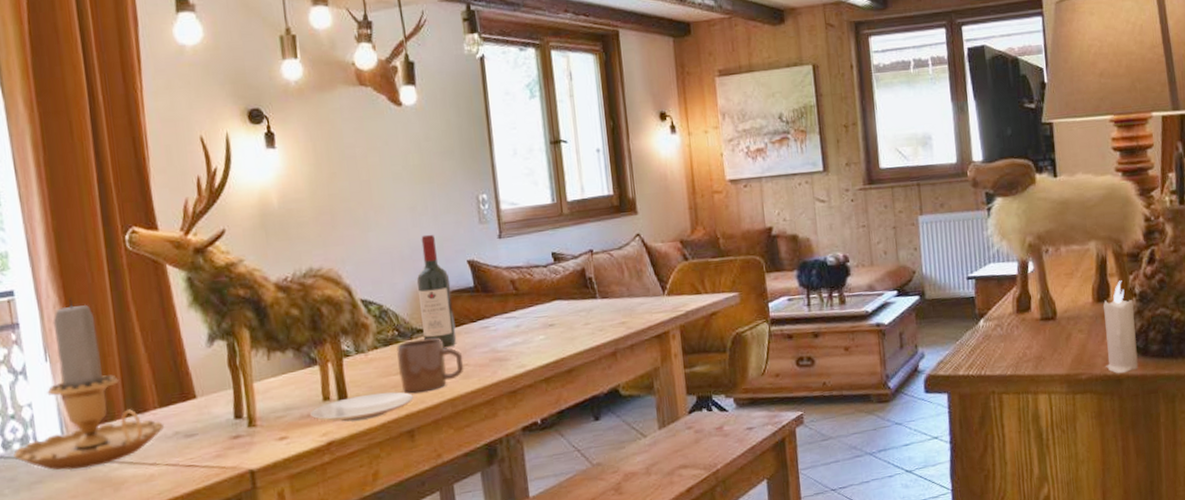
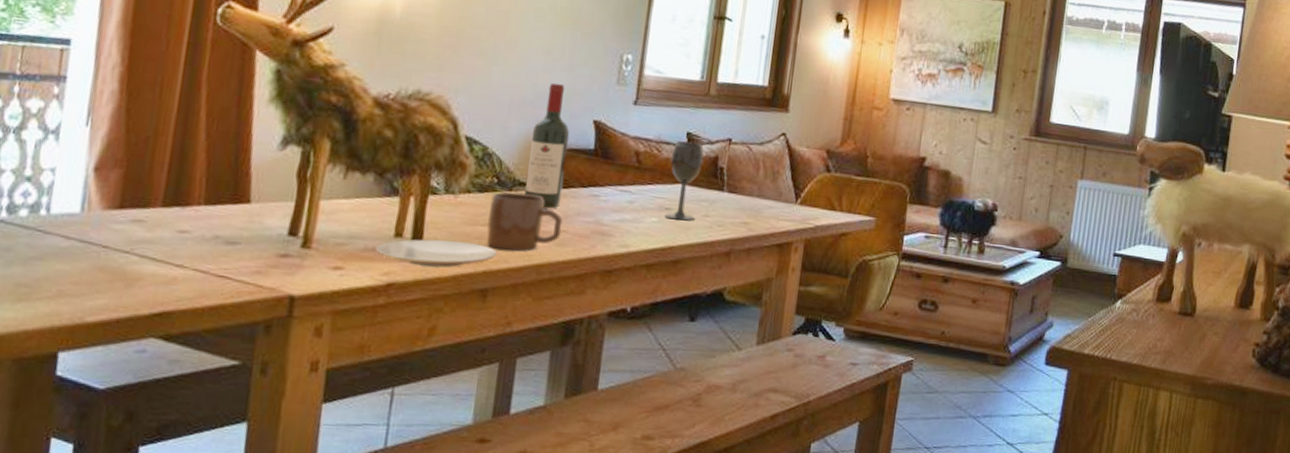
candlestick: present [13,297,165,471] -> none [17,61,205,255]
wine glass: none [542,260,577,334] -> present [664,141,704,221]
candle: present [1102,280,1139,374] -> none [1233,290,1275,387]

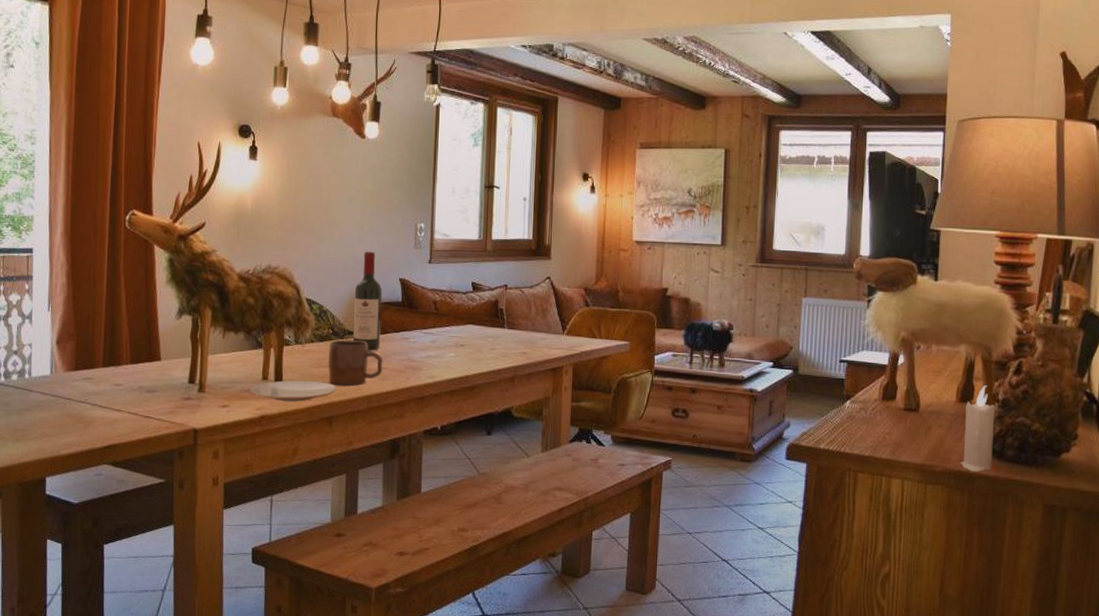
wine glass: present [664,141,704,221] -> none [460,290,487,354]
candle: none [1233,290,1275,387] -> present [959,385,996,472]

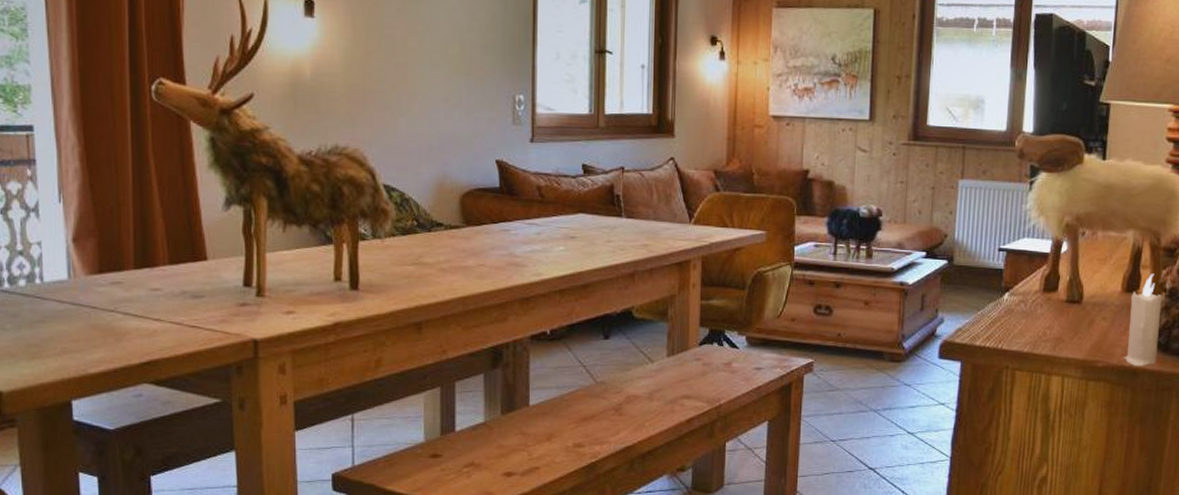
plate: present [250,380,337,402] -> none [320,280,425,305]
mug: present [328,340,383,386] -> none [413,233,480,286]
wine bottle: present [353,251,383,351] -> none [442,128,476,246]

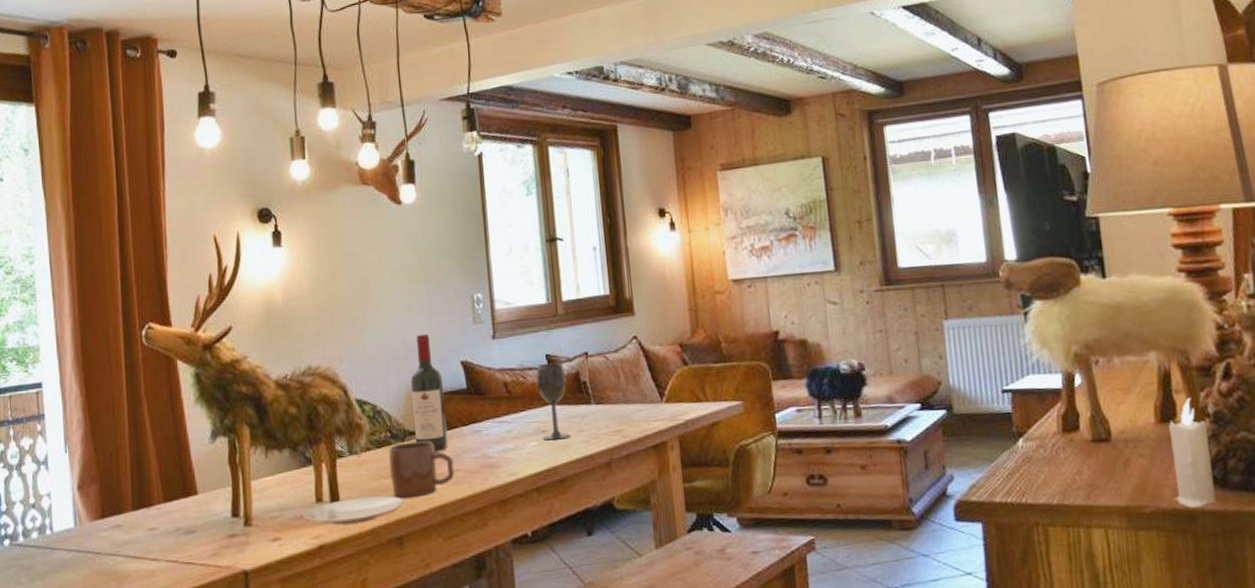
plate: none [320,280,425,305] -> present [303,496,404,525]
mug: none [413,233,480,286] -> present [389,440,455,498]
wine bottle: none [442,128,476,246] -> present [410,333,448,452]
wine glass: none [570,173,600,247] -> present [535,363,570,441]

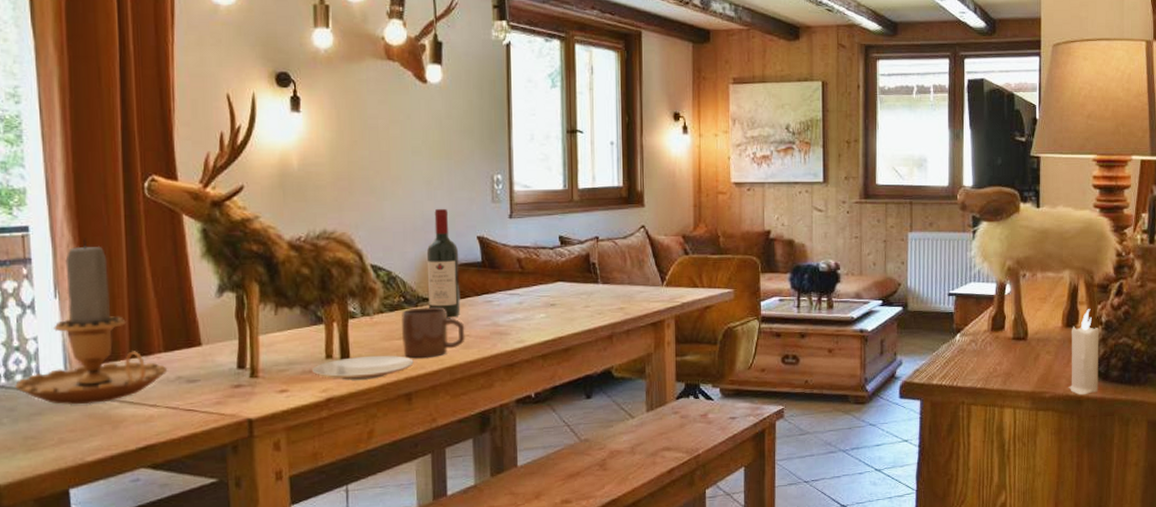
candlestick: none [32,390,168,562] -> present [15,238,168,405]
wine glass: present [535,363,570,441] -> none [548,244,577,314]

